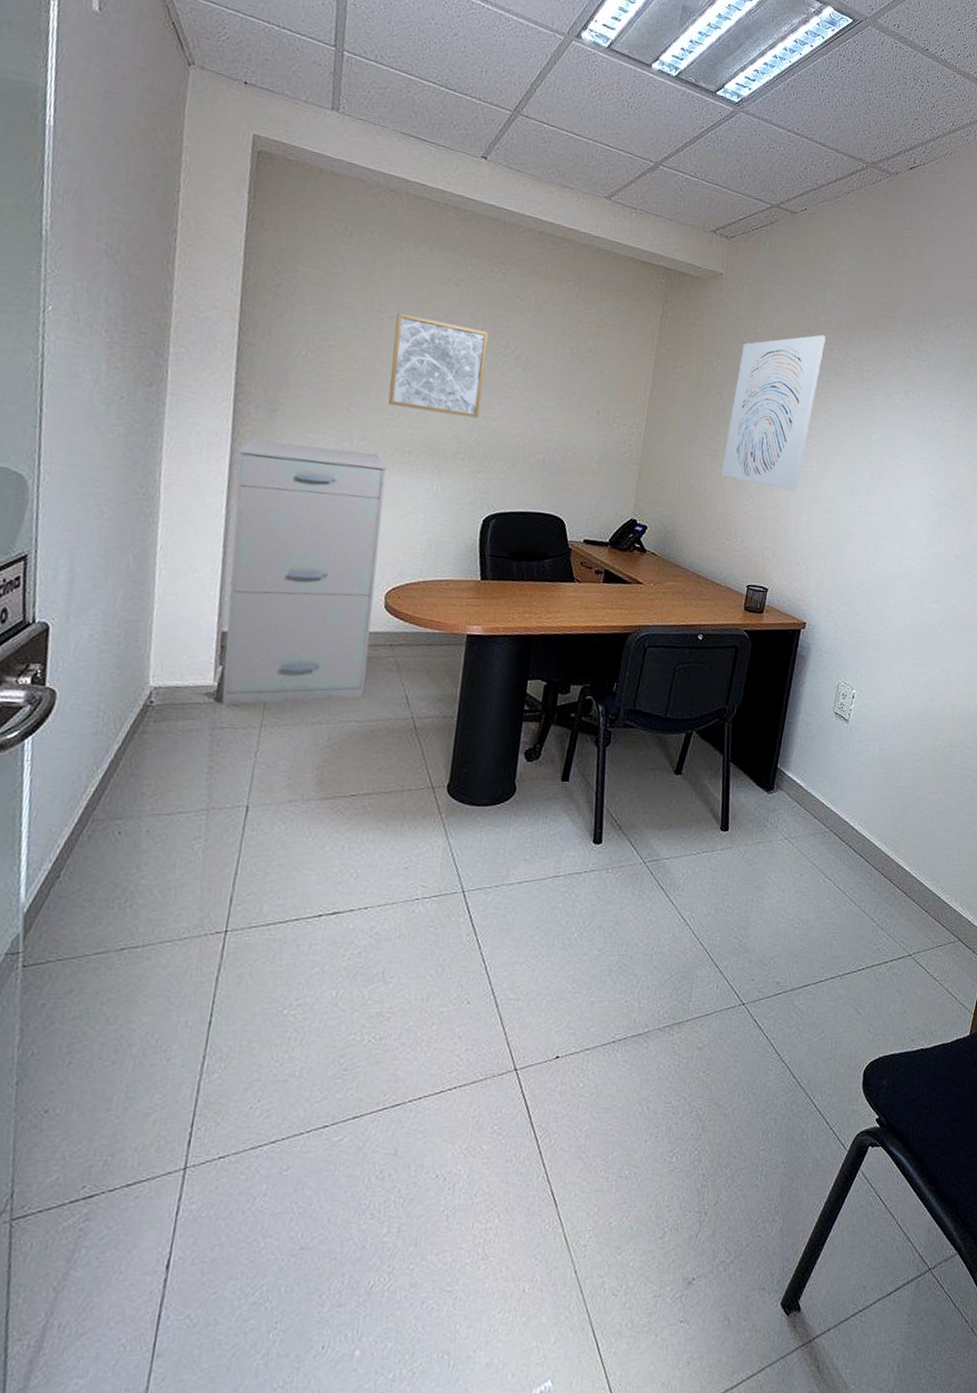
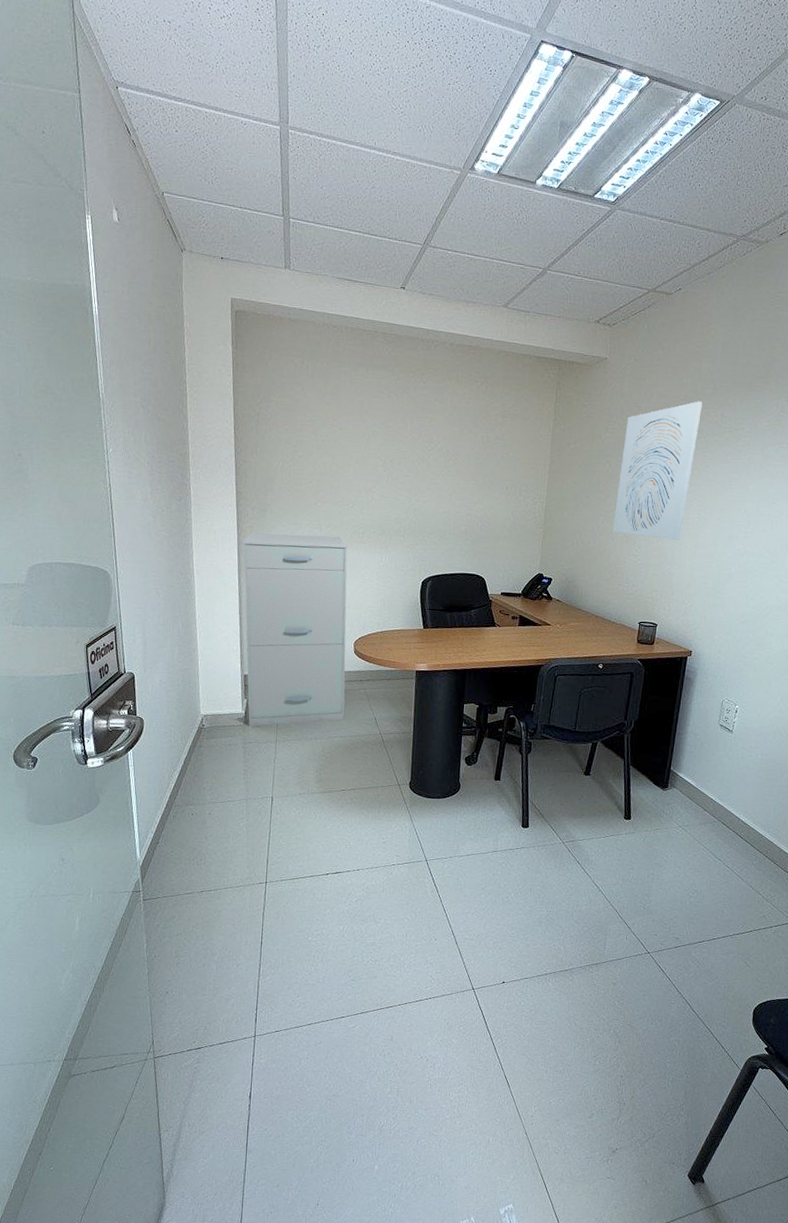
wall art: present [387,313,489,419] -> none [344,425,416,502]

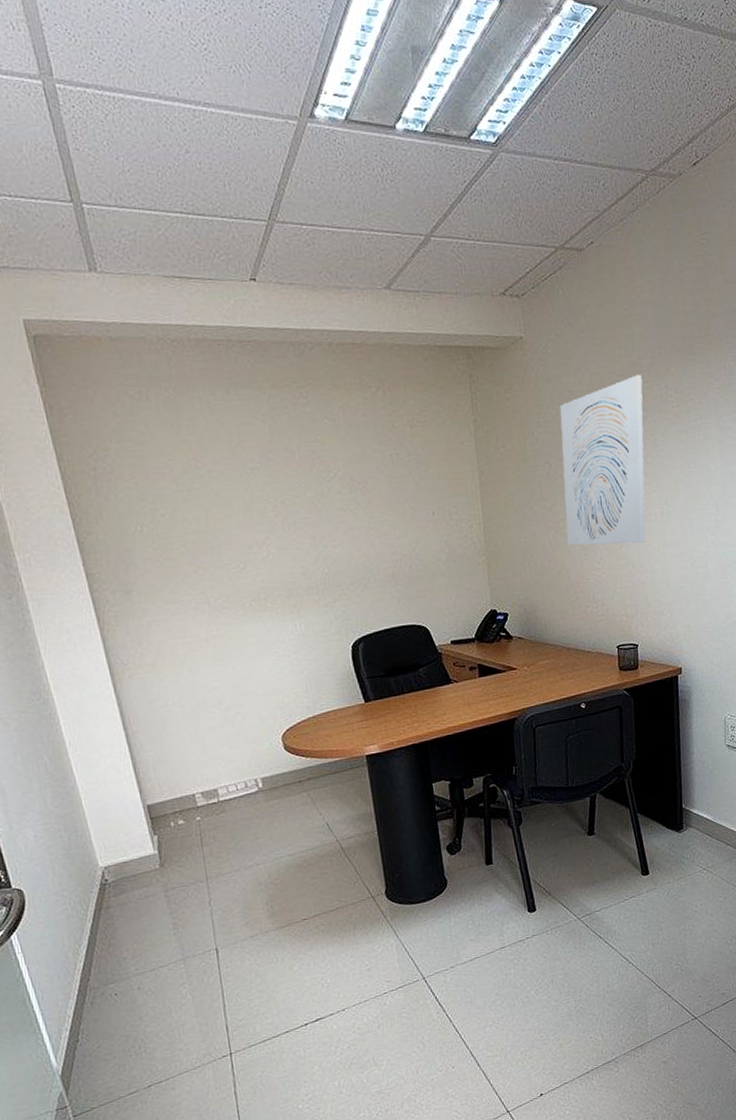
filing cabinet: present [243,533,348,727] -> none [108,608,289,868]

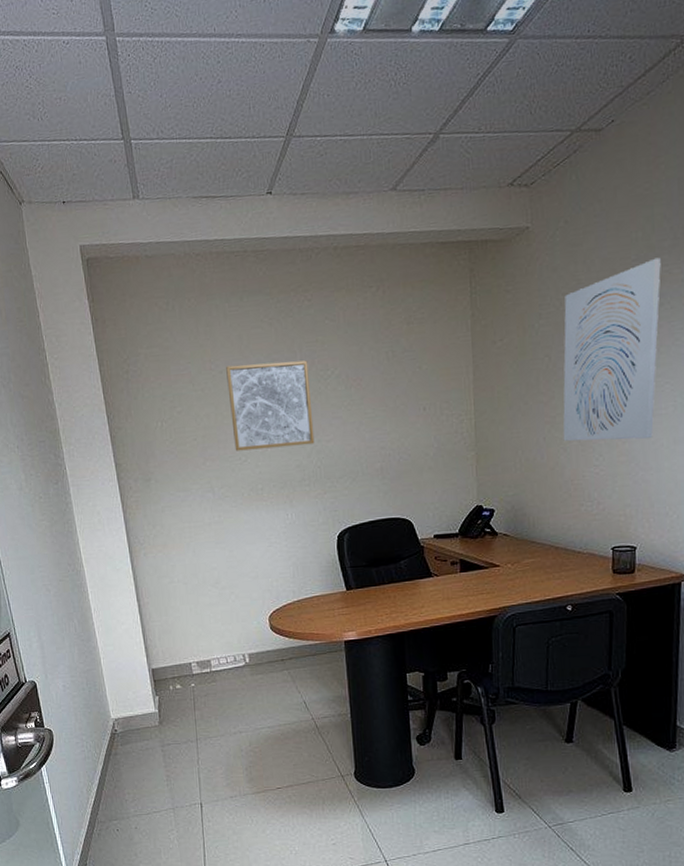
wall art: none [215,461,321,558] -> present [226,360,315,451]

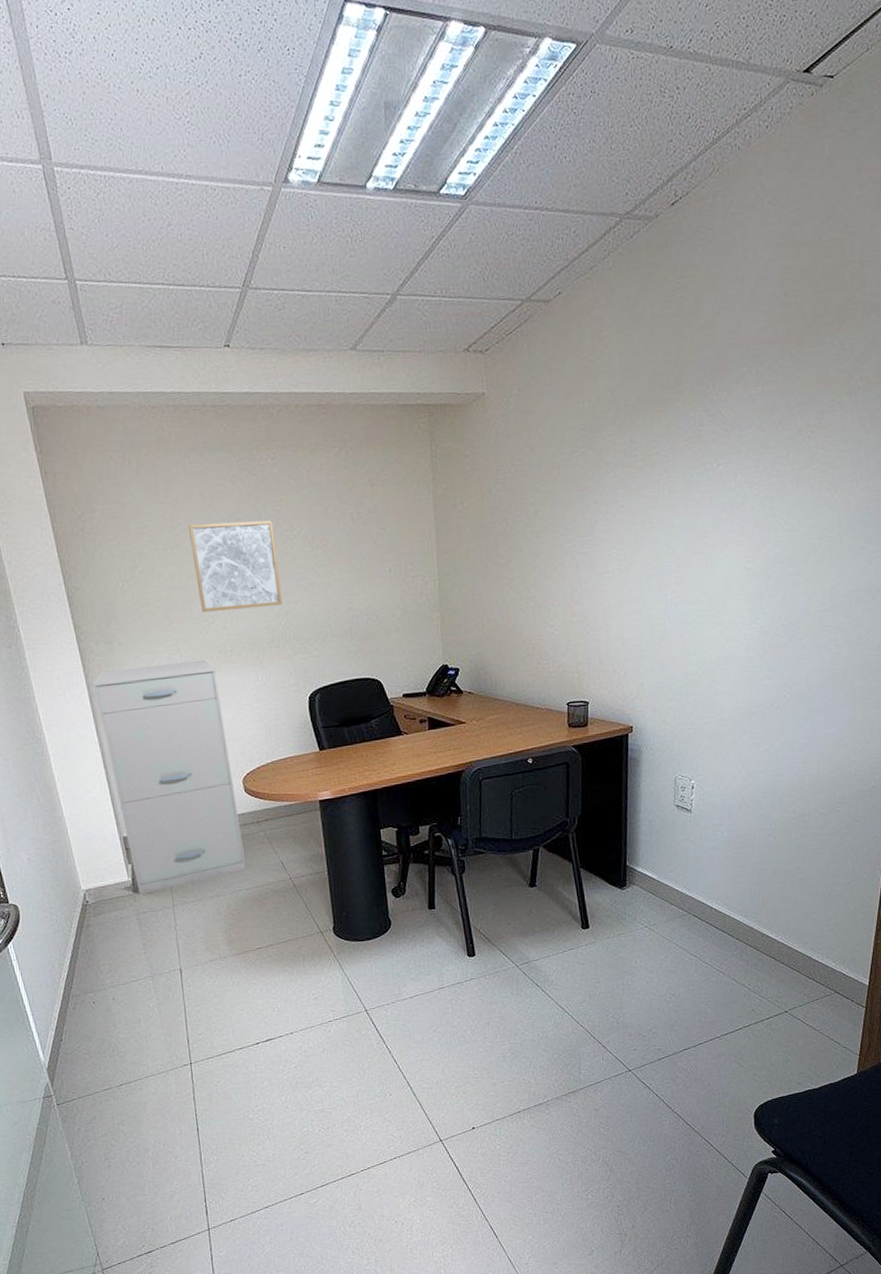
filing cabinet: none [130,497,270,726] -> present [92,659,247,894]
wall art: present [562,257,661,442] -> none [519,428,606,603]

